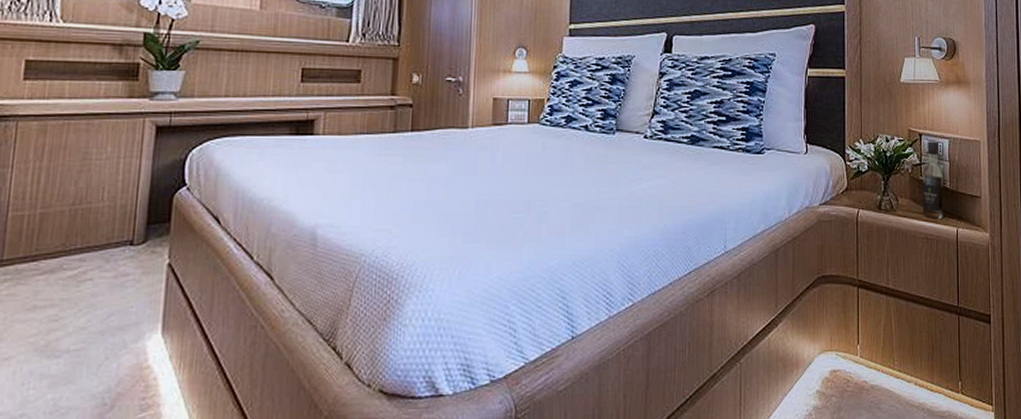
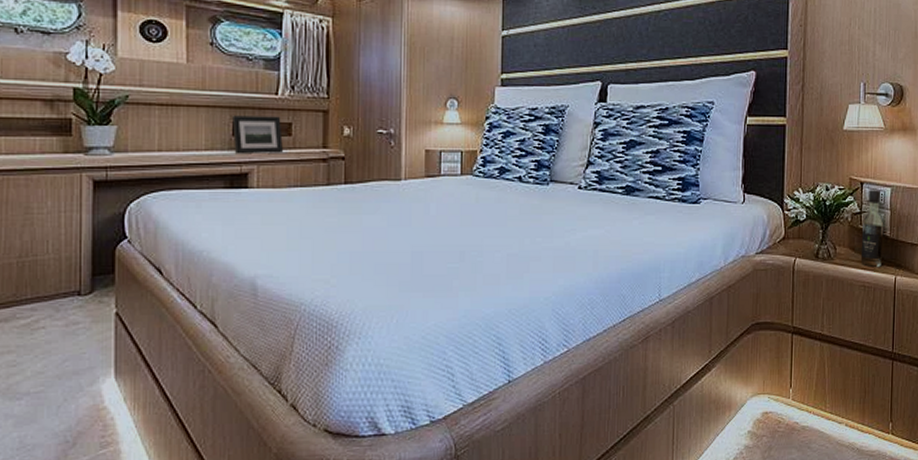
picture frame: none [301,62,352,101] -> present [232,115,284,155]

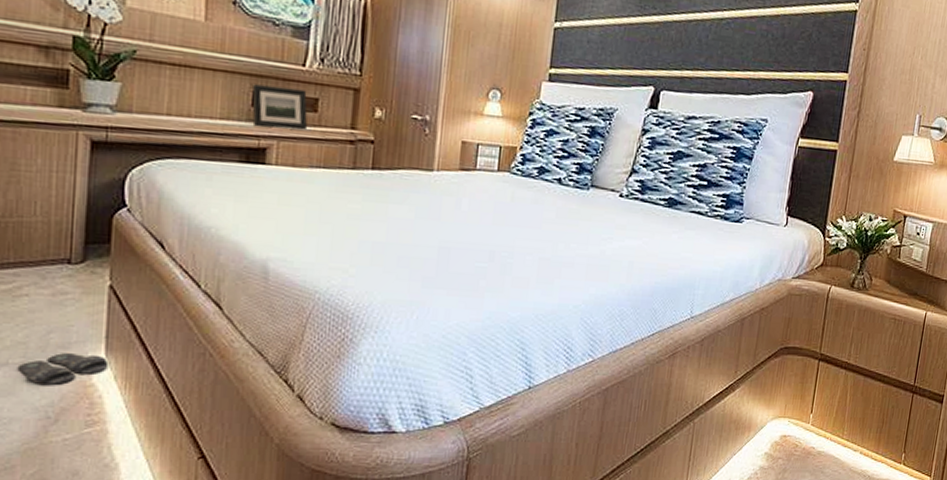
slippers: none [37,379,119,412] -> present [17,353,109,386]
bottle: present [860,190,884,267] -> none [894,224,922,301]

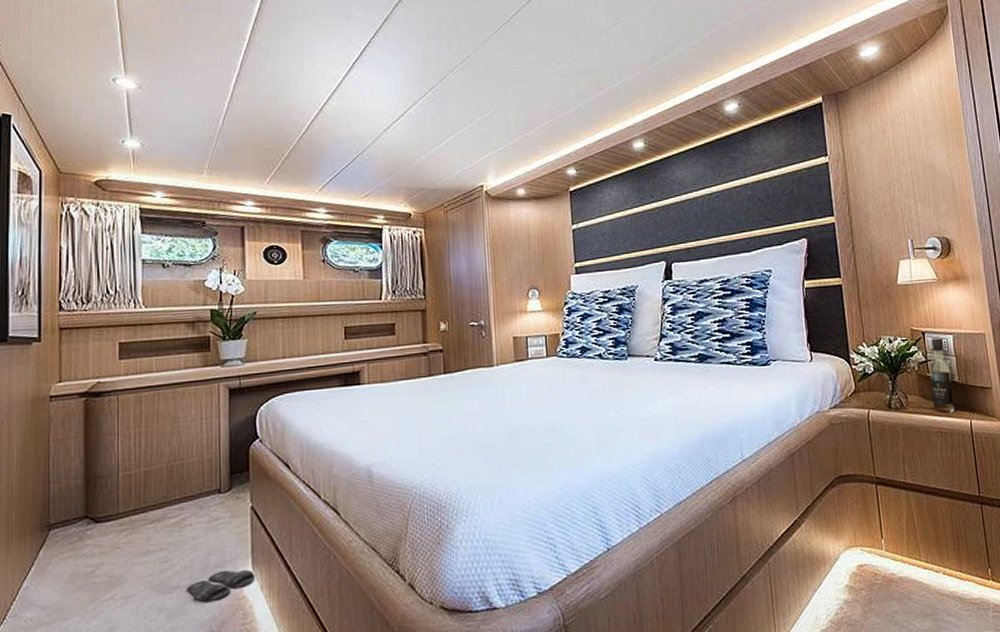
picture frame: present [252,84,308,130] -> none [344,318,390,355]
bottle: none [894,224,922,301] -> present [930,338,955,413]

